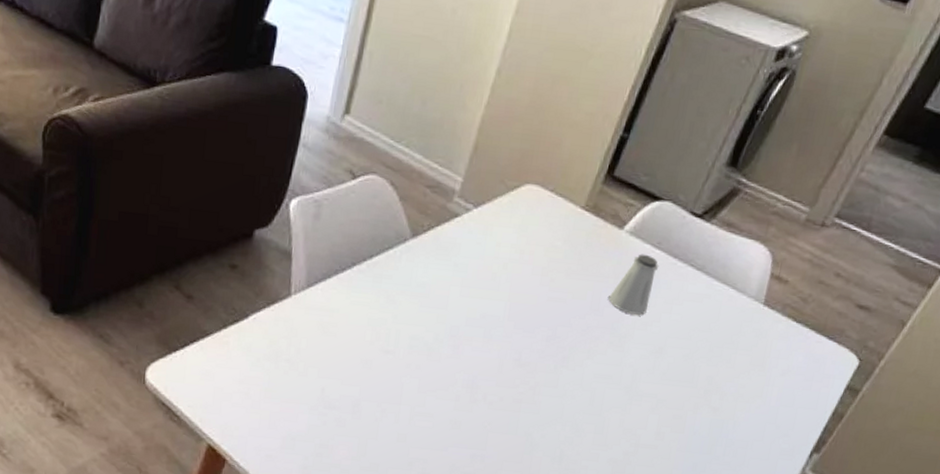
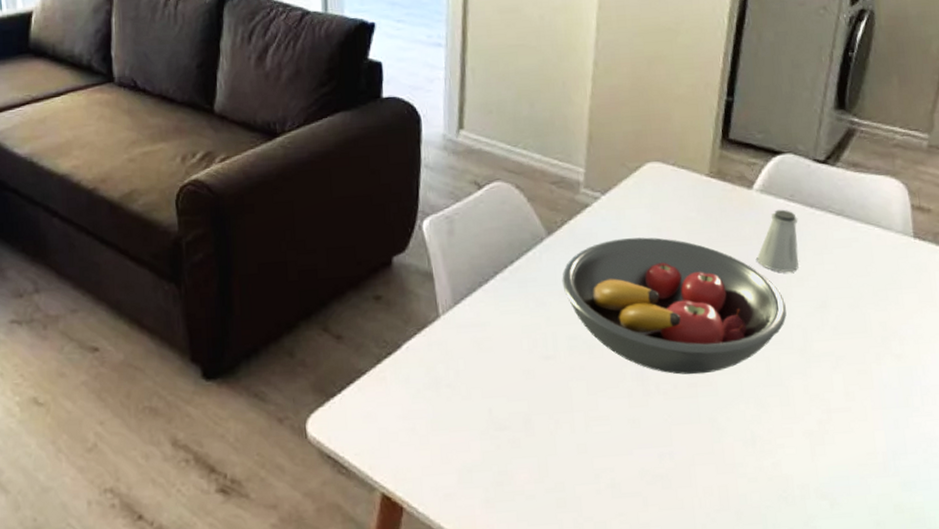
fruit bowl: none [416,253,625,393] -> present [562,237,787,375]

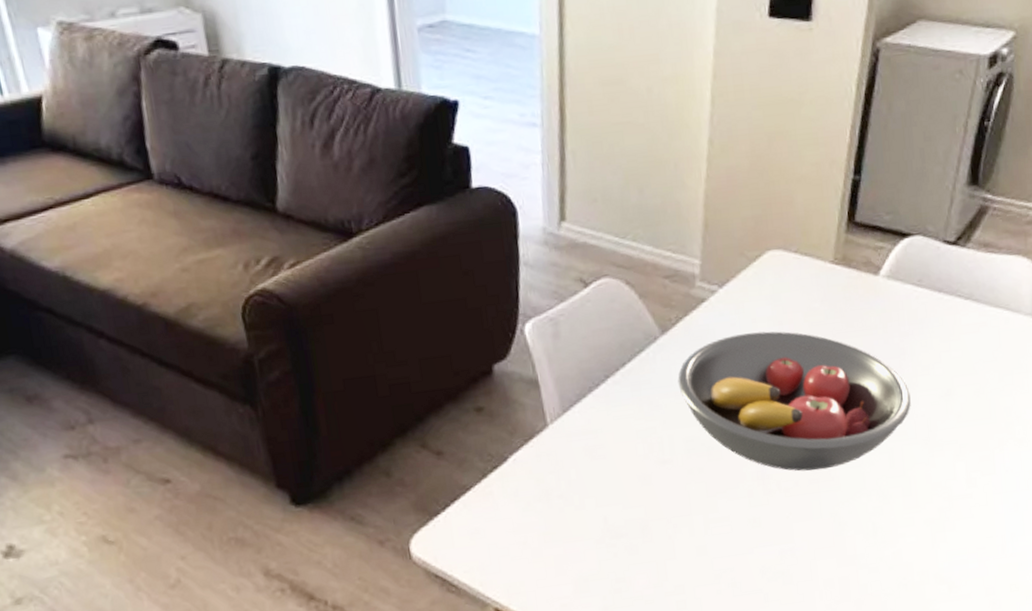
saltshaker: present [757,209,799,272] -> none [882,295,926,362]

